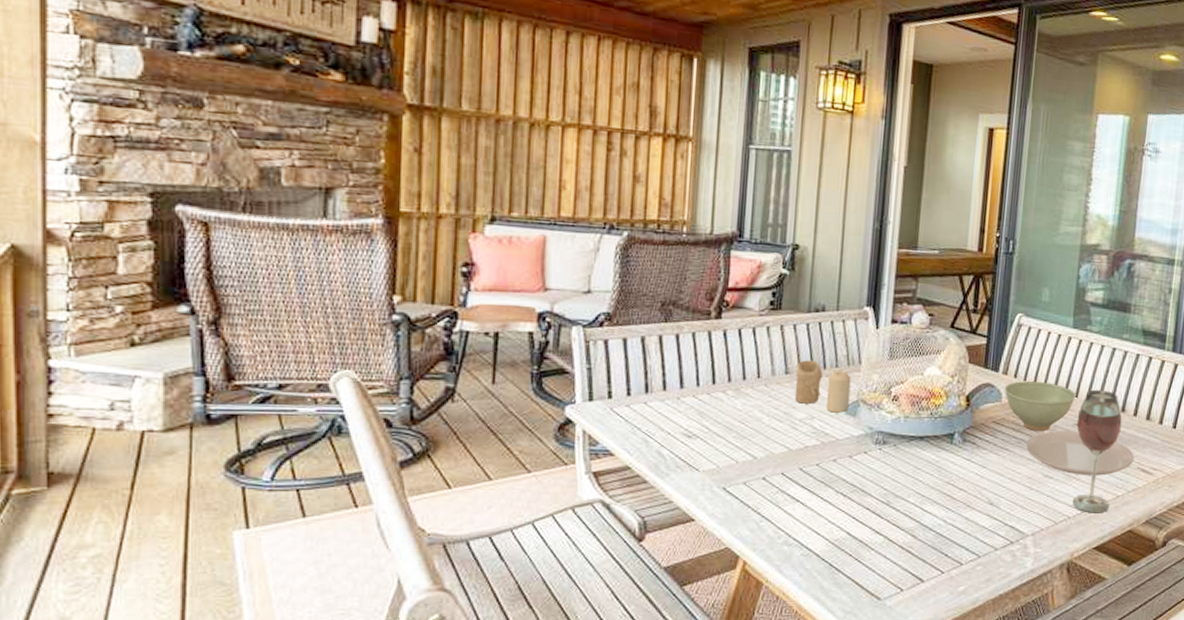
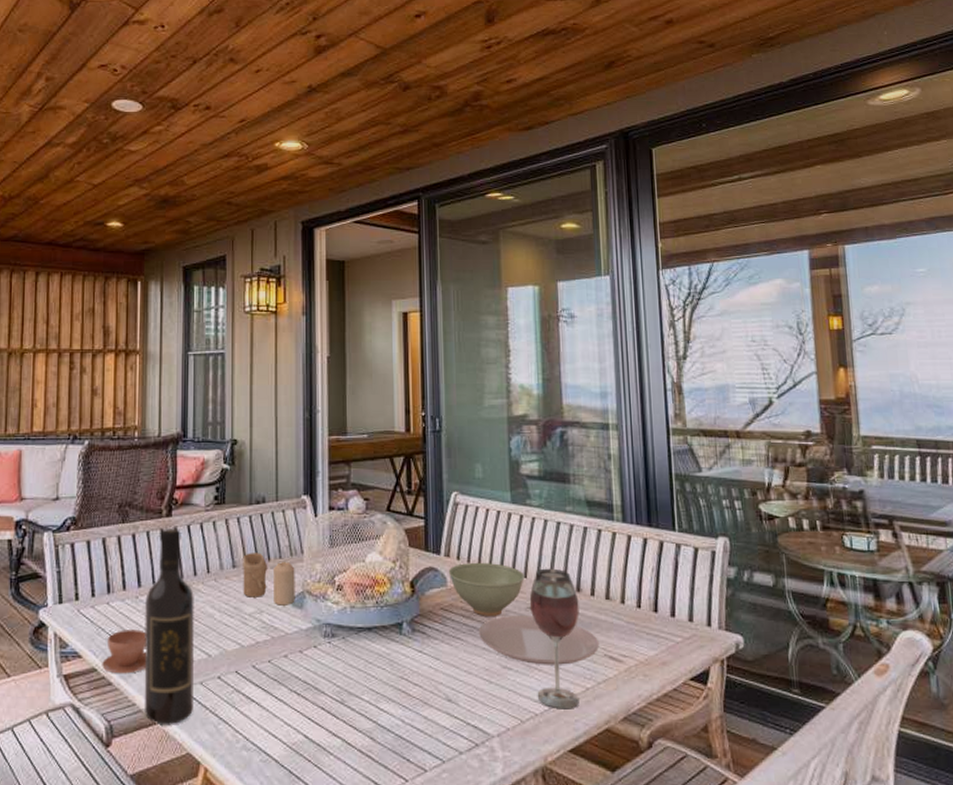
teacup: none [636,430,687,473] -> present [102,629,146,674]
wine bottle: none [681,331,742,522] -> present [144,528,194,725]

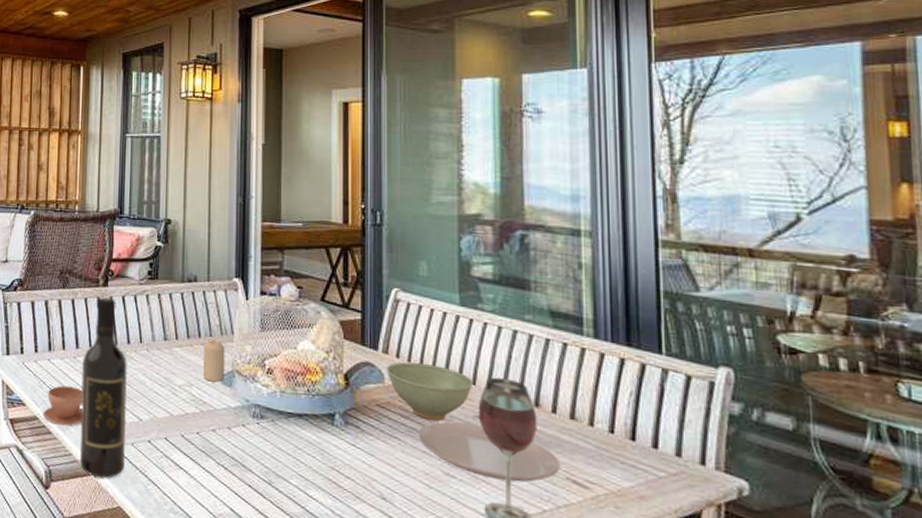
candle: present [243,553,268,597] -> none [173,328,199,371]

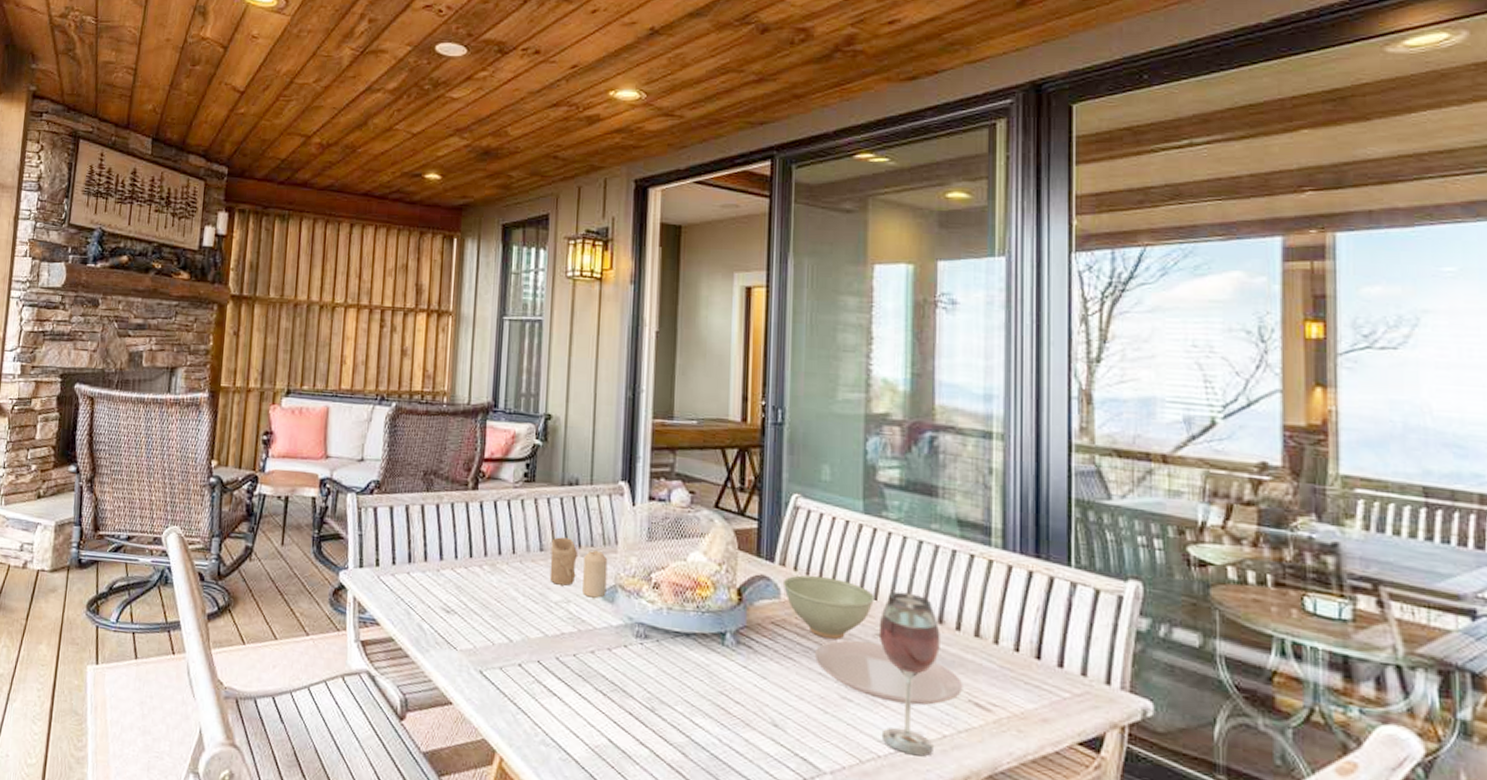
teacup: present [43,385,83,426] -> none [399,602,446,649]
wine bottle: present [79,297,127,479] -> none [440,502,498,708]
candle: none [173,328,199,371] -> present [549,537,579,586]

